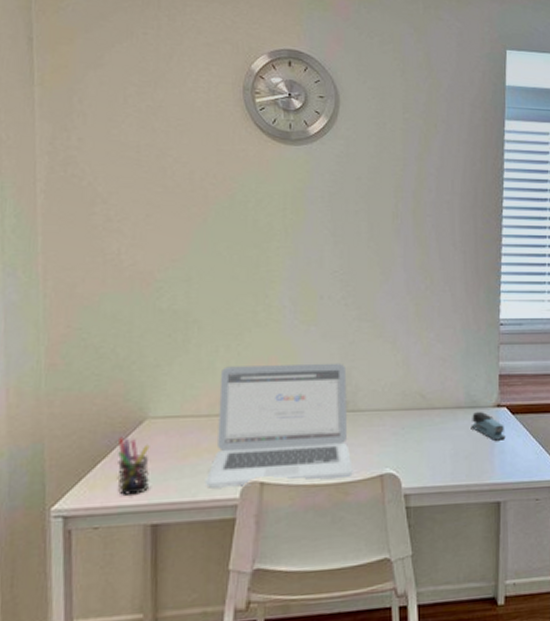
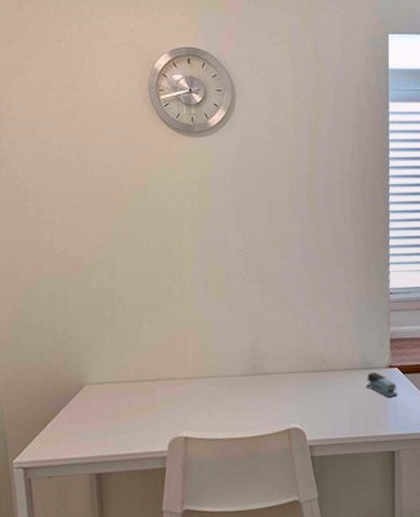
pen holder: present [117,436,150,495] -> none [64,400,91,450]
laptop: present [204,363,353,488] -> none [137,332,264,443]

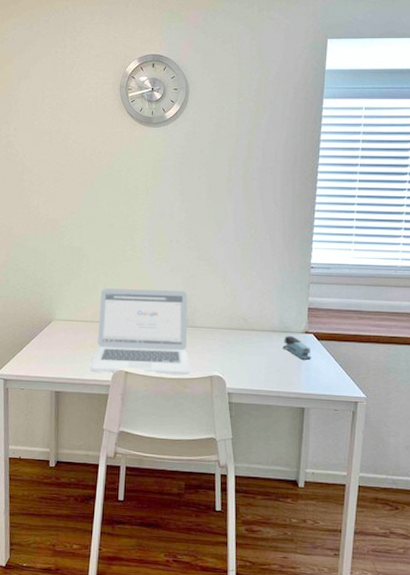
laptop: none [137,332,264,443] -> present [89,288,190,376]

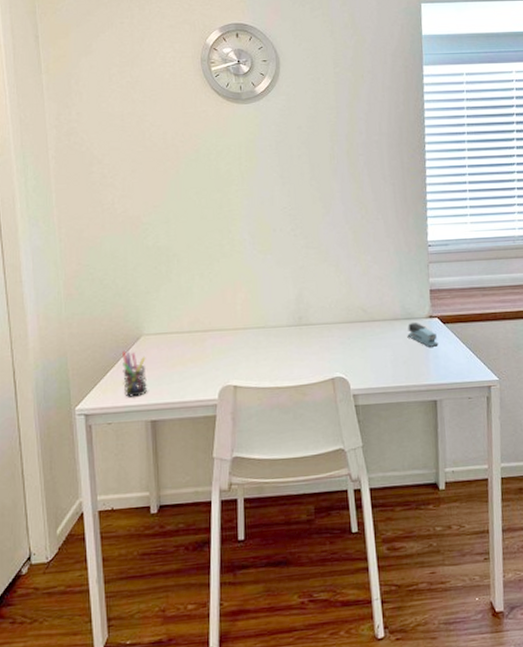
pen holder: none [35,331,55,370] -> present [122,350,147,397]
laptop: present [89,288,190,376] -> none [190,284,309,391]

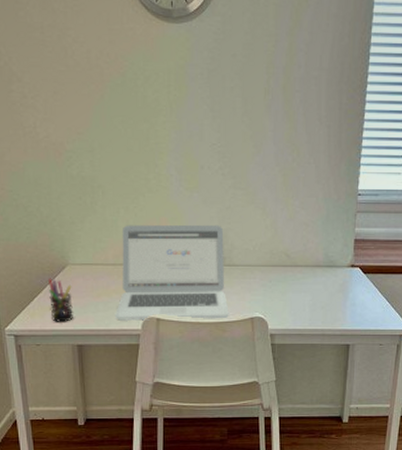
laptop: none [190,284,309,391] -> present [114,224,229,321]
stapler: present [407,323,439,347] -> none [327,271,357,295]

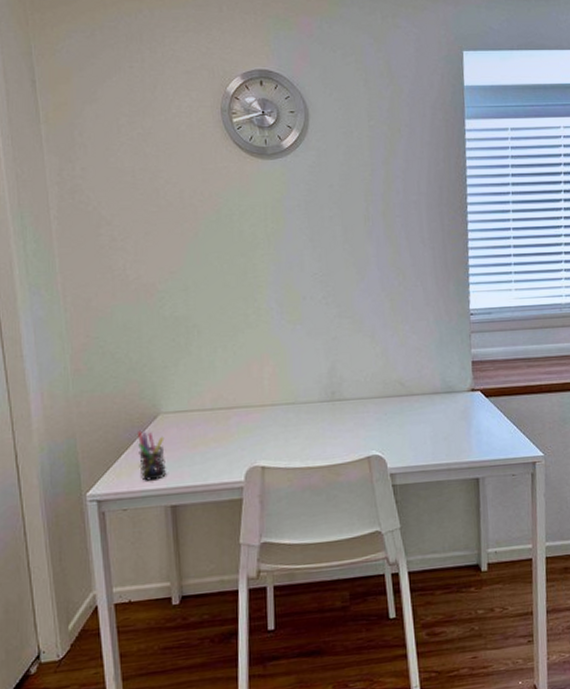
laptop: present [114,224,229,321] -> none [213,357,343,473]

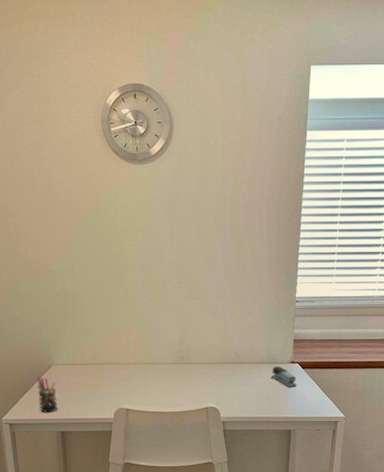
stapler: none [448,396,481,422] -> present [271,367,297,387]

